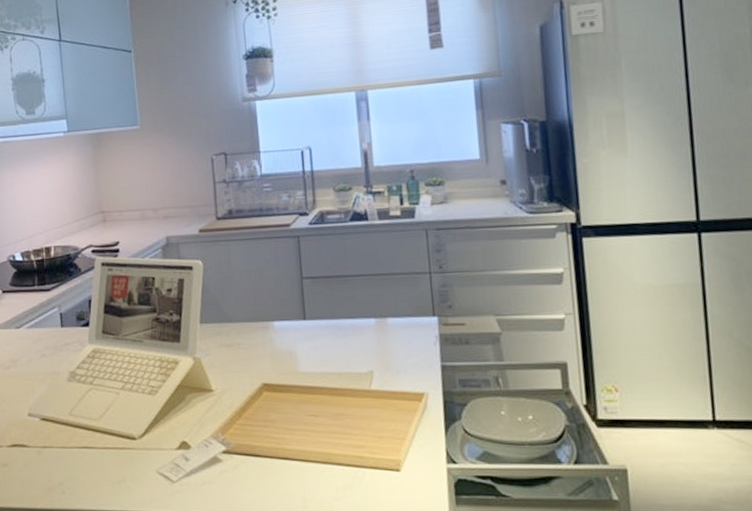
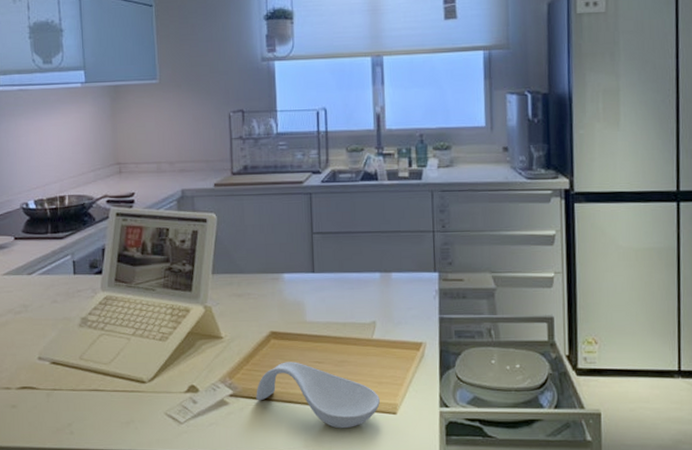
spoon rest: none [250,415,382,488] -> present [256,362,380,429]

